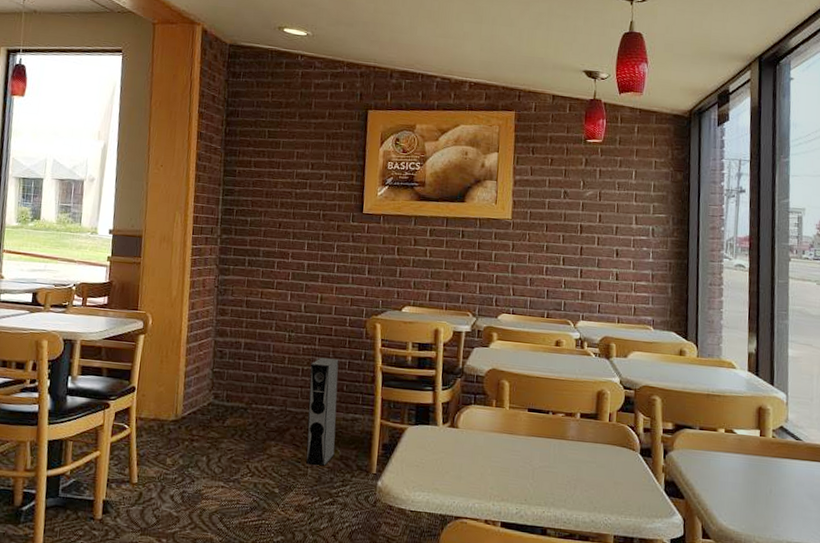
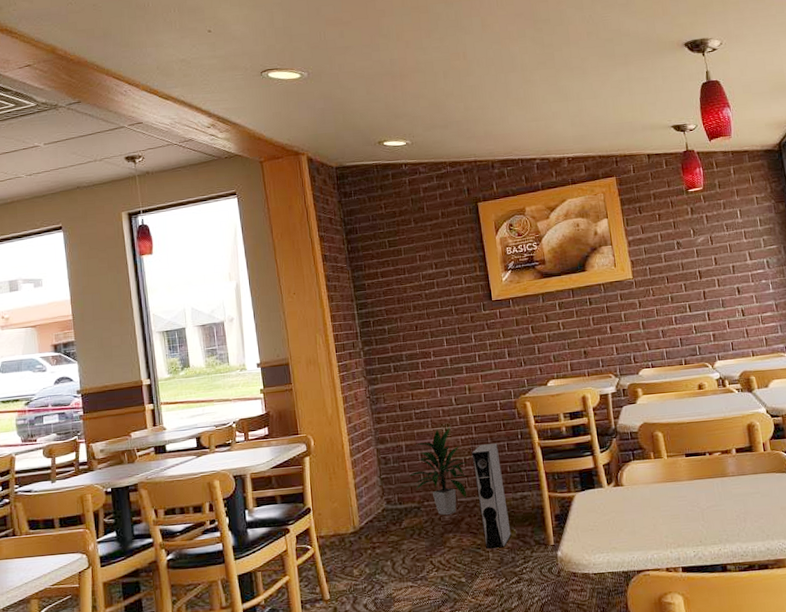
indoor plant: none [242,333,306,423] -> present [408,427,469,516]

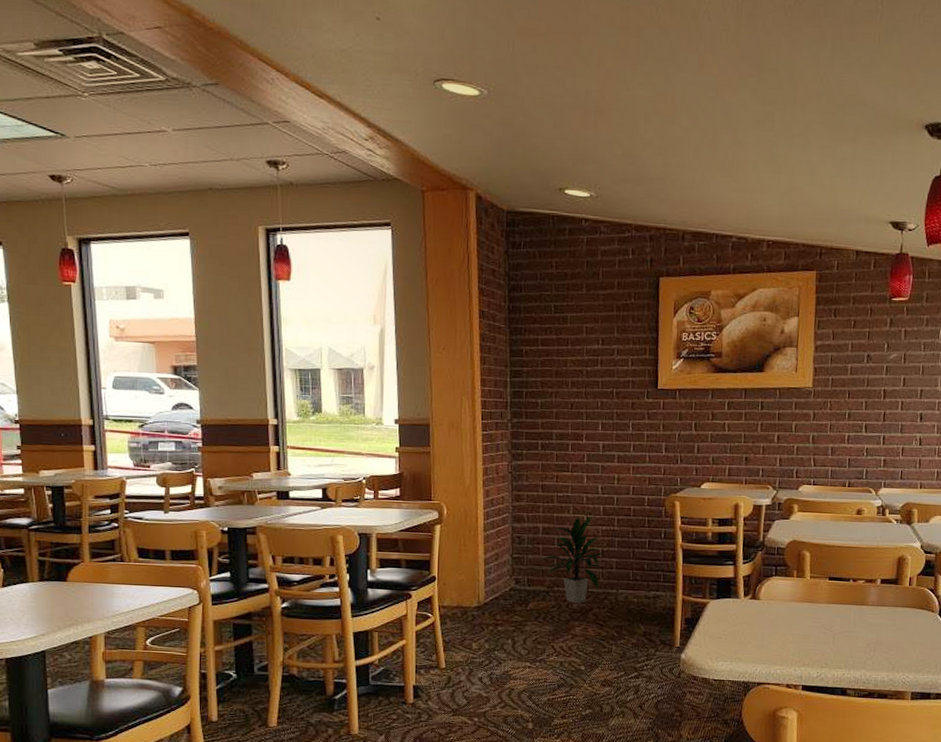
speaker: present [471,443,511,549] -> none [609,538,639,643]

